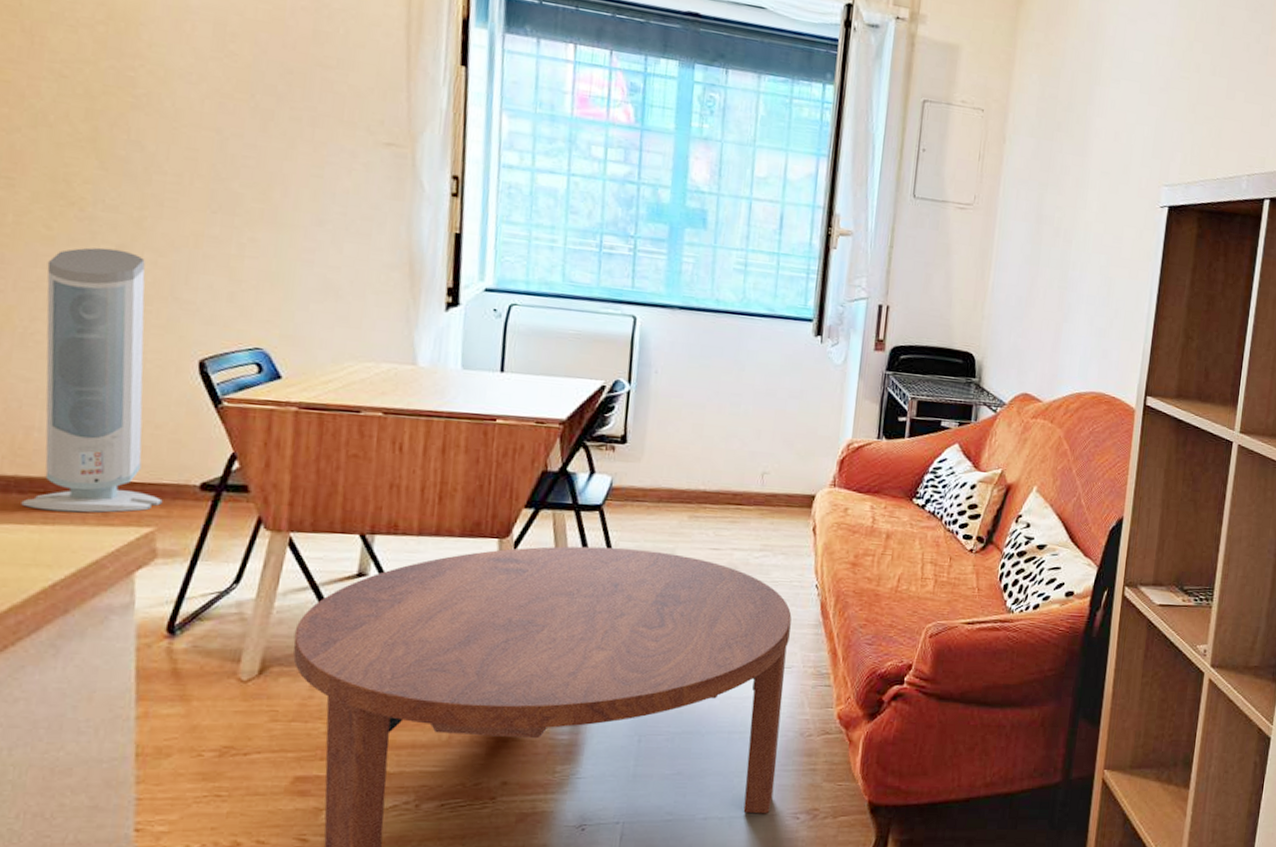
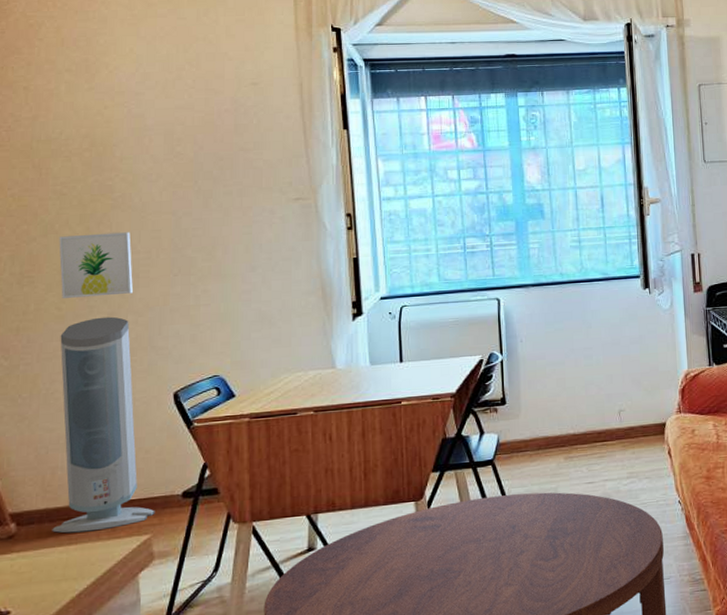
wall art: none [52,132,156,225] -> present [59,232,133,298]

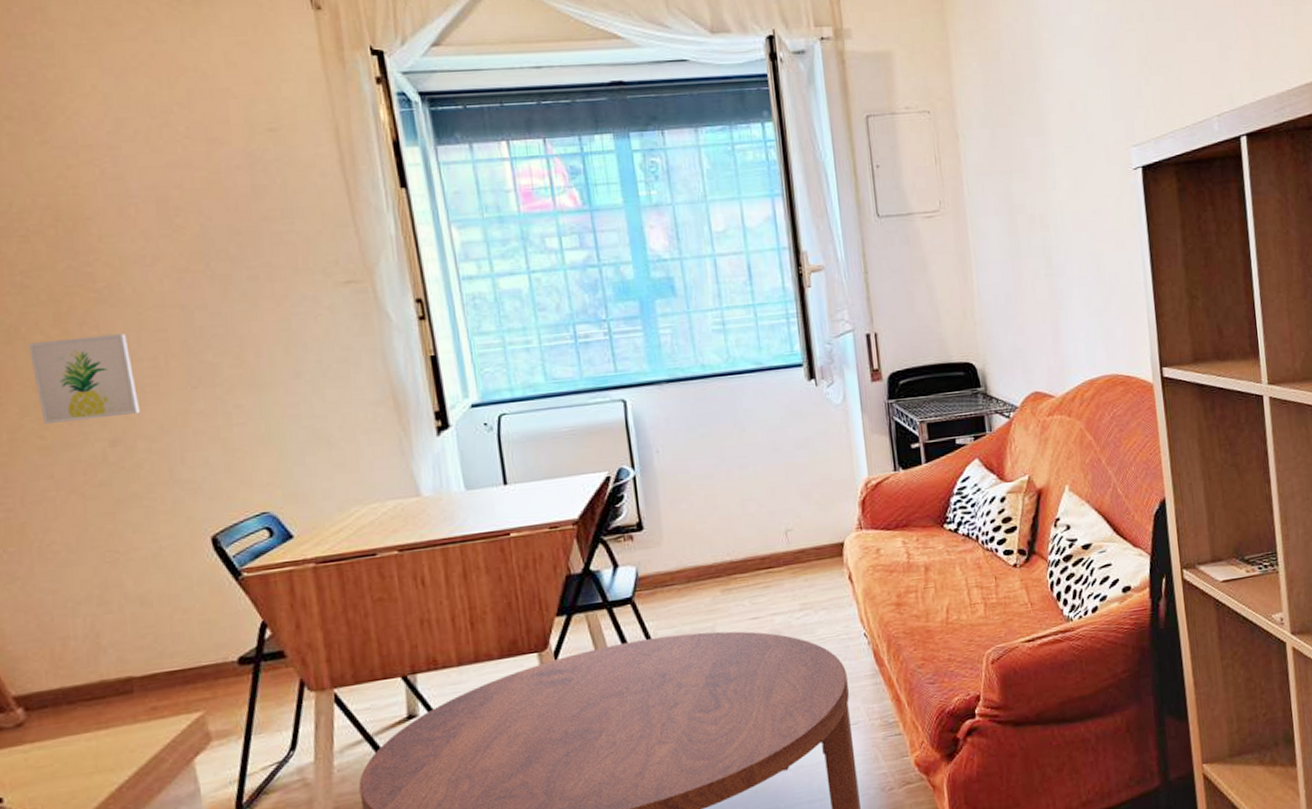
air purifier: present [52,316,155,533] -> none [48,444,206,717]

